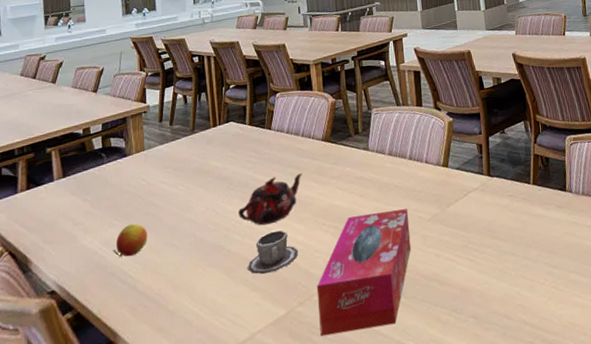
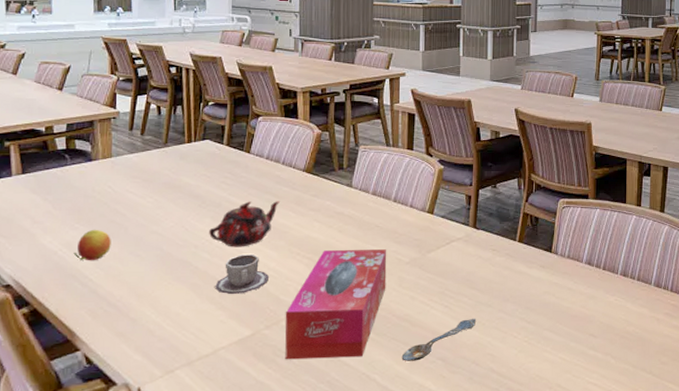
spoon: none [433,269,503,324] -> present [401,319,477,361]

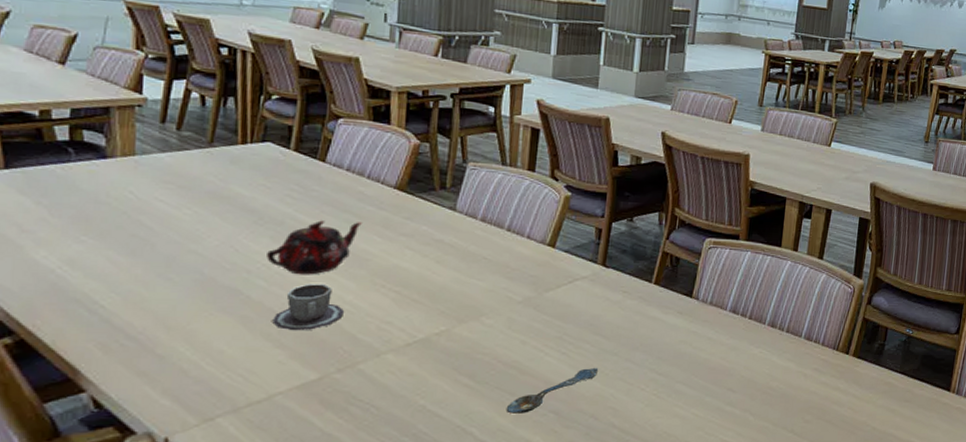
fruit: present [73,229,111,261] -> none [78,243,132,283]
tissue box: present [285,249,387,360] -> none [360,284,496,409]

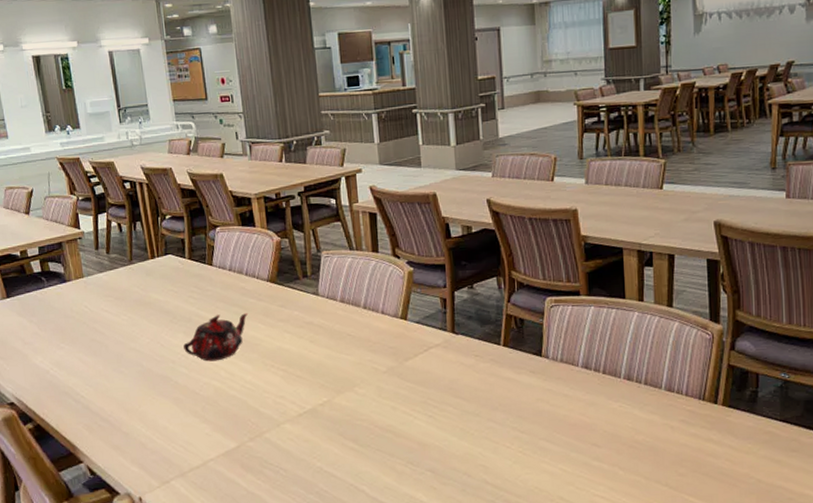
cup: present [272,284,344,331] -> none [196,368,247,408]
spoon: present [506,368,599,414] -> none [388,429,464,473]

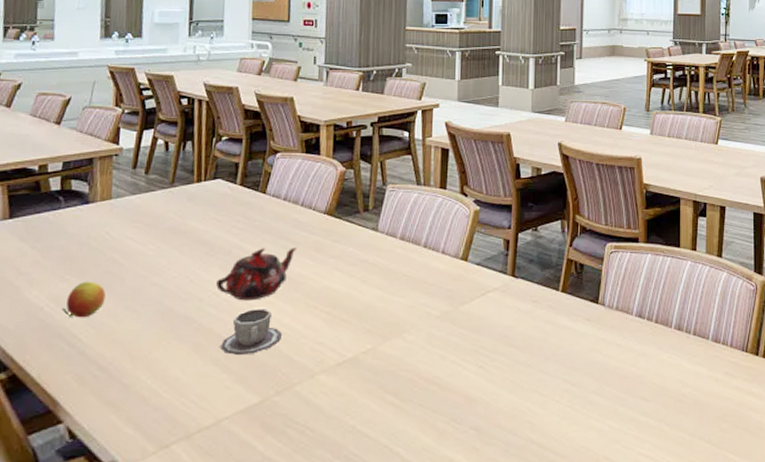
fruit: none [63,348,96,379] -> present [62,281,106,318]
cup: none [196,368,247,408] -> present [220,309,282,356]

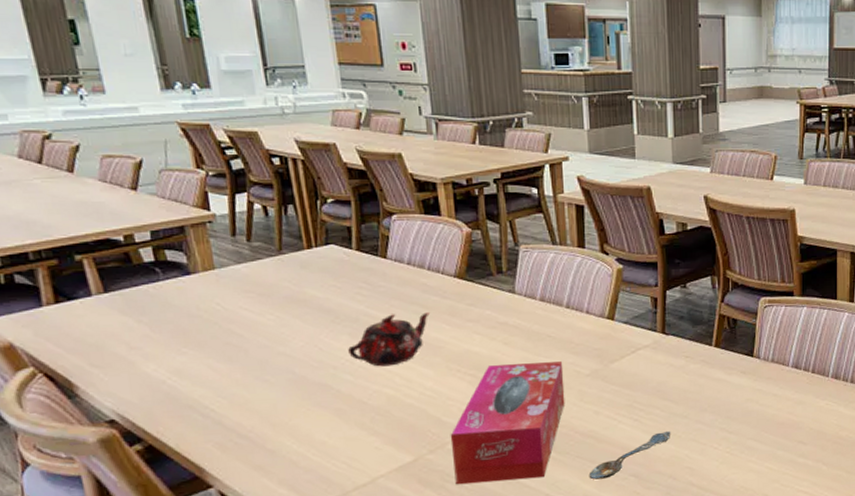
fruit: present [62,281,106,318] -> none [186,353,231,390]
cup: present [220,309,282,356] -> none [363,373,426,419]
tissue box: none [297,302,415,431] -> present [450,361,565,485]
spoon: none [429,381,514,432] -> present [588,431,671,480]

